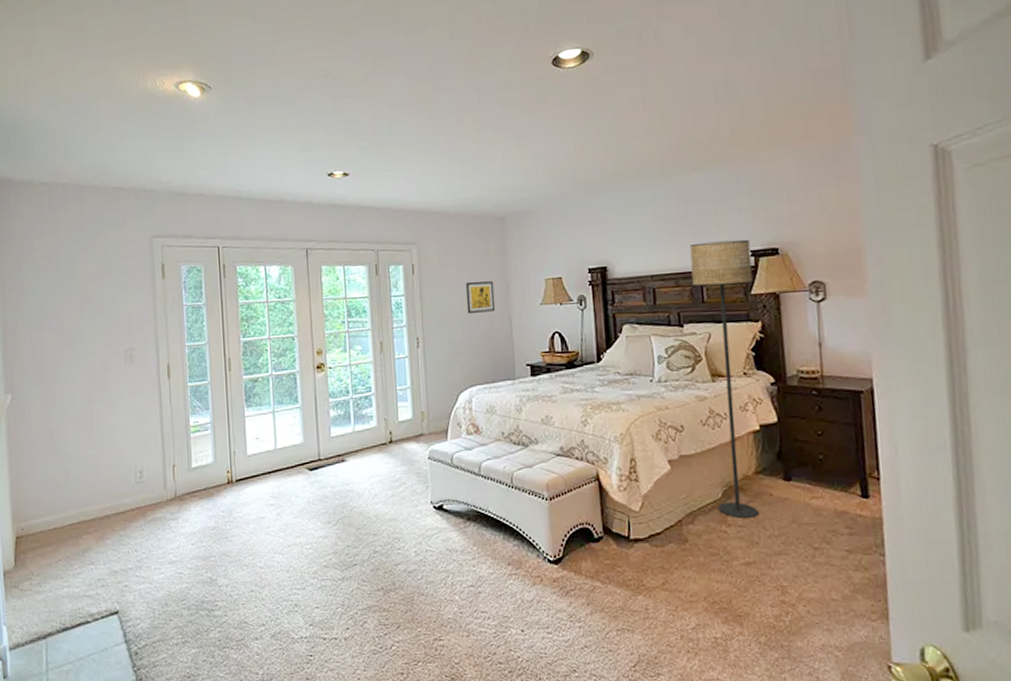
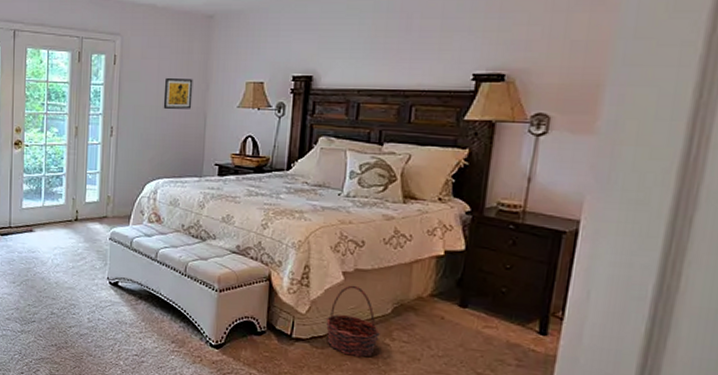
basket: none [661,473,716,550] -> present [326,285,380,357]
floor lamp: present [689,239,759,520] -> none [385,60,474,337]

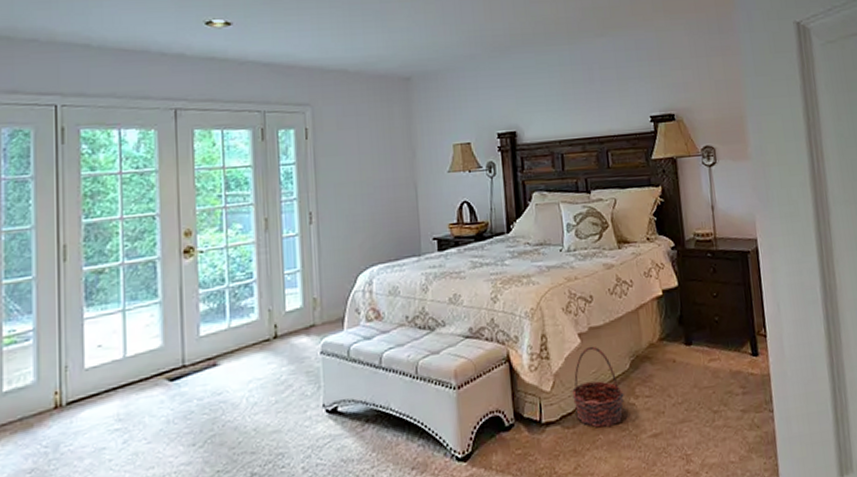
wall art: present [163,77,193,110] -> none [366,147,400,185]

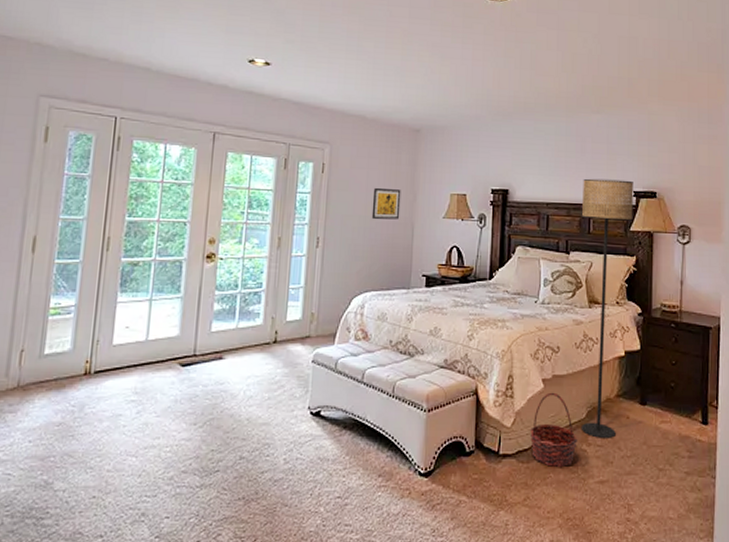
wall art: none [366,147,400,185] -> present [371,187,401,220]
floor lamp: none [595,105,664,390] -> present [581,178,633,440]

